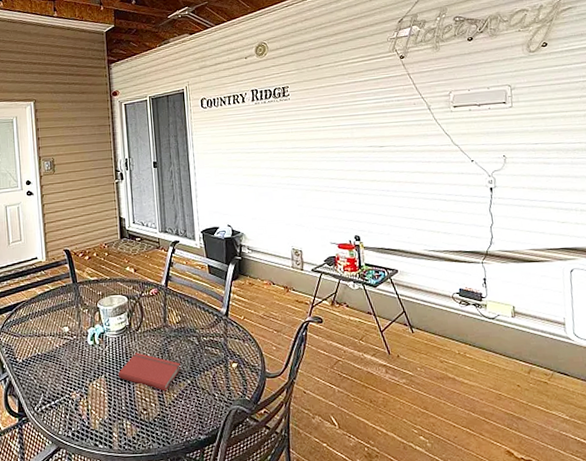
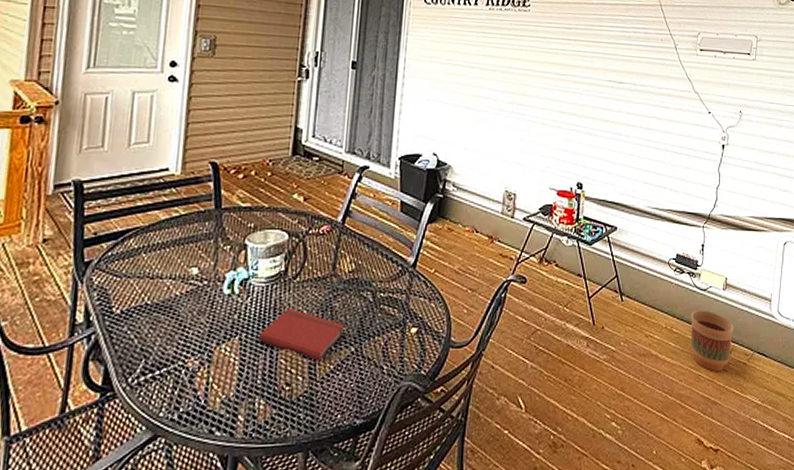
flower pot: none [483,336,530,392] -> present [691,310,734,373]

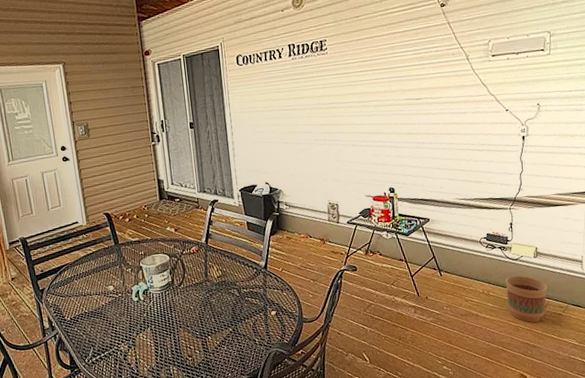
book: present [258,308,345,361] -> none [163,306,223,340]

